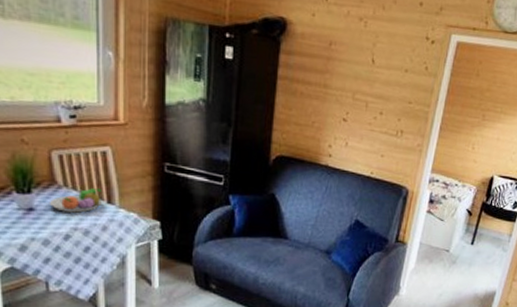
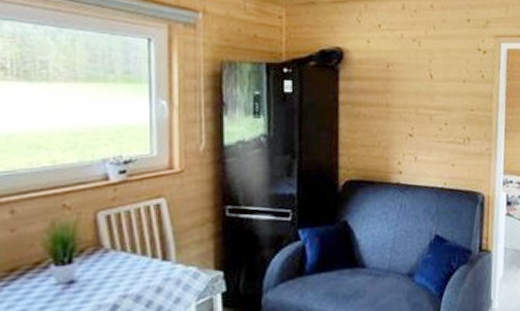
fruit bowl: present [49,188,103,213] -> none [93,246,157,279]

